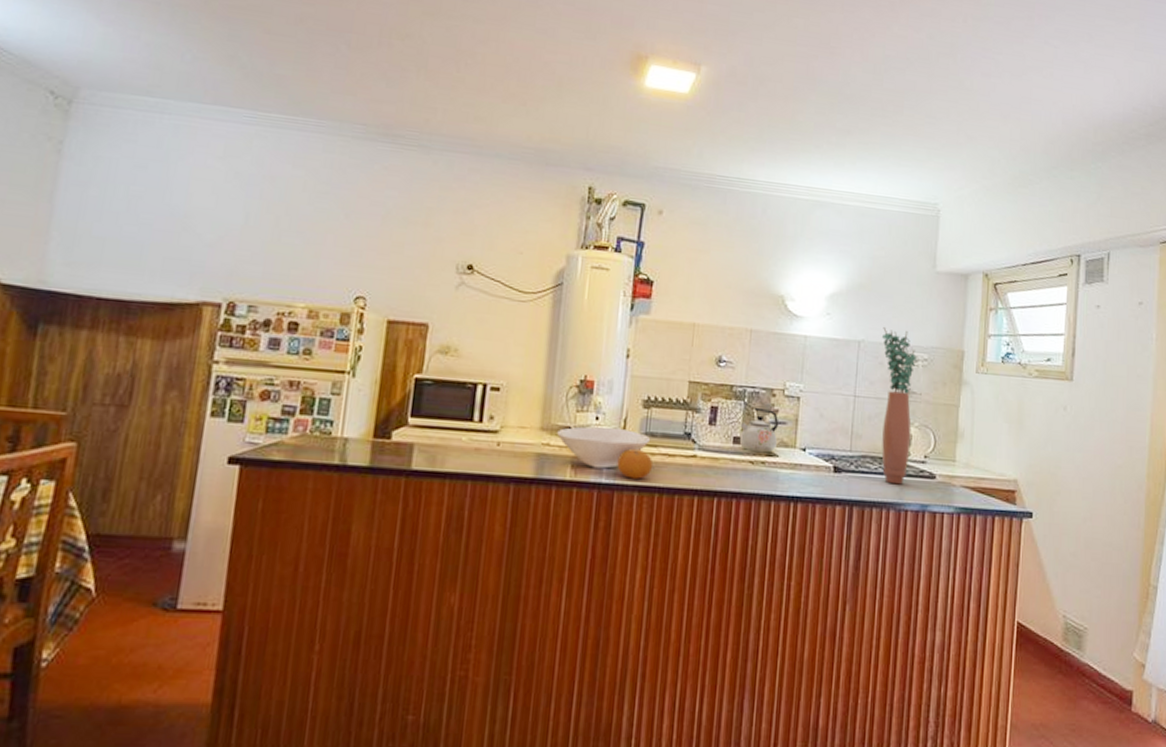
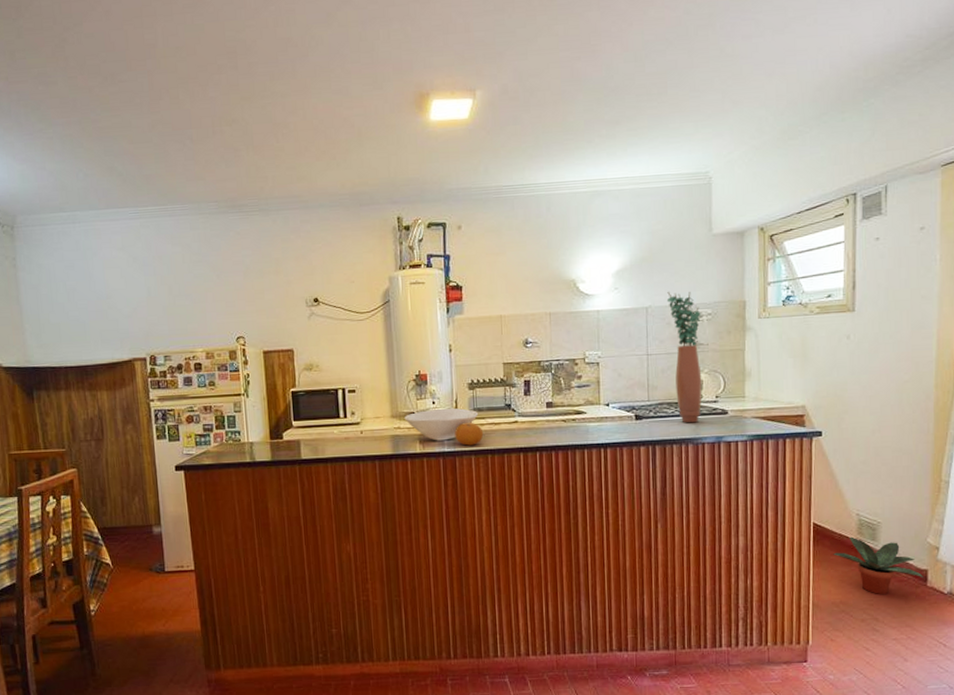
kettle: present [739,407,778,453] -> none [551,376,583,413]
potted plant: none [1036,643,1128,719] -> present [833,536,923,595]

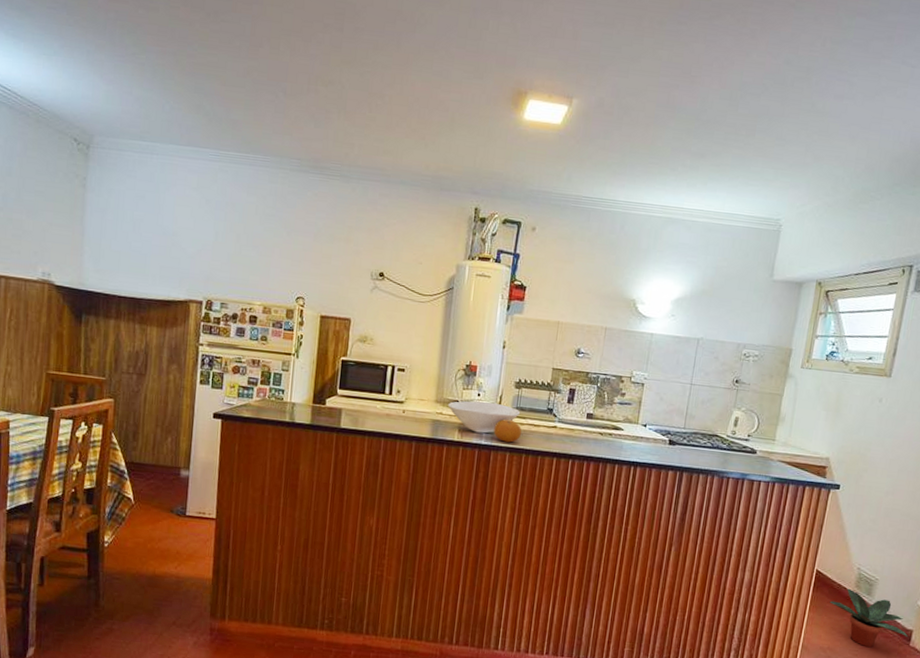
vase: present [666,292,703,423] -> none [711,328,749,457]

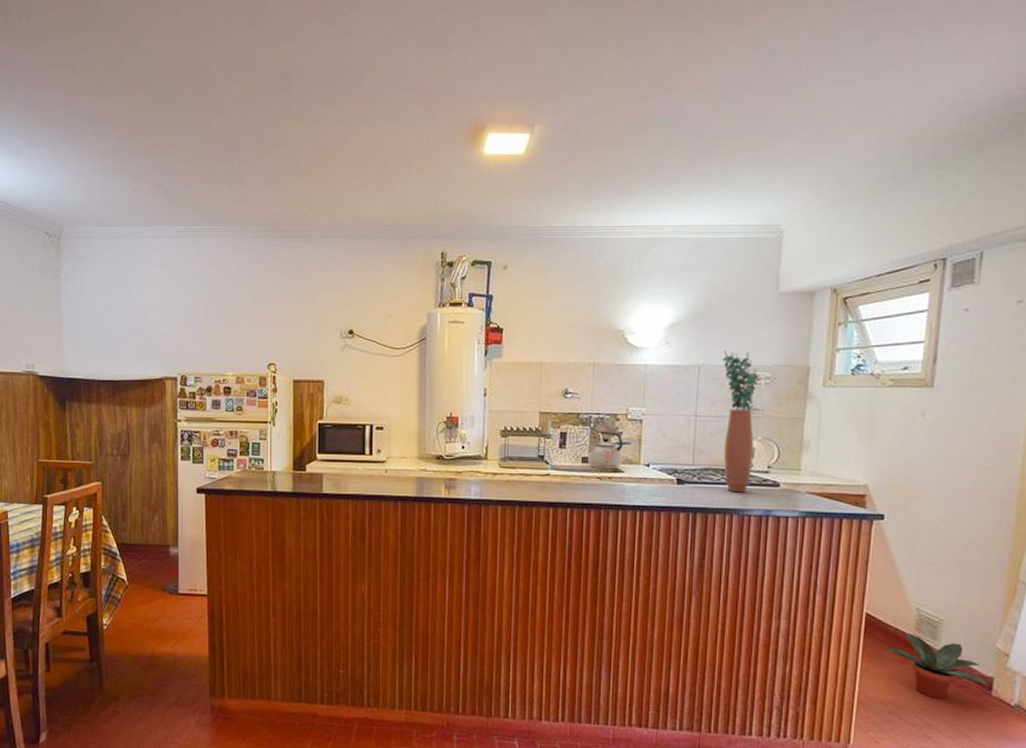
bowl: present [448,400,521,434] -> none [432,454,510,488]
fruit: present [494,419,522,443] -> none [482,471,513,495]
kettle: none [591,390,625,427] -> present [587,431,623,470]
vase: none [711,328,749,457] -> present [721,351,760,493]

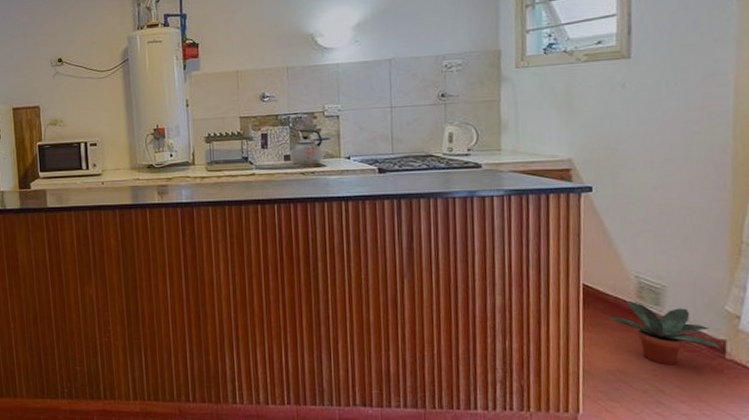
vase: present [721,351,760,493] -> none [411,42,453,177]

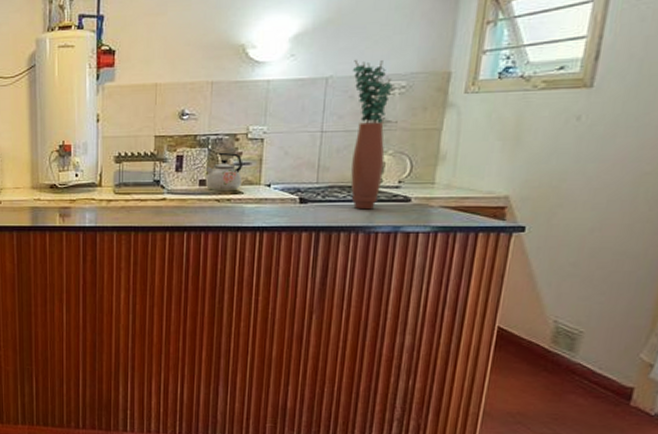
vase: none [411,42,453,177] -> present [350,60,394,210]
potted plant: present [607,300,720,366] -> none [517,345,627,410]

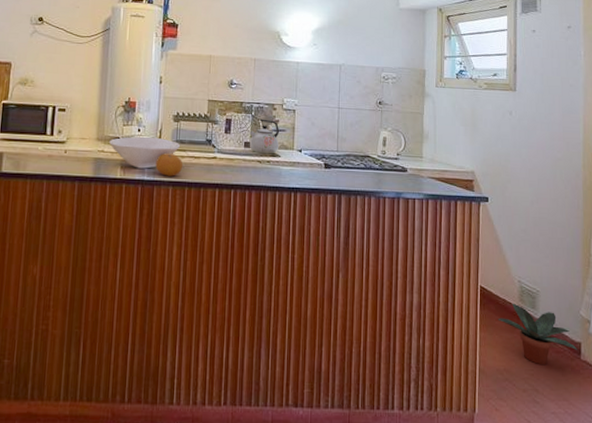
bowl: none [45,181,124,215] -> present [109,136,181,169]
fruit: none [97,198,128,221] -> present [155,153,183,176]
vase: present [350,60,394,210] -> none [358,54,388,177]
potted plant: none [517,345,627,410] -> present [498,303,577,366]

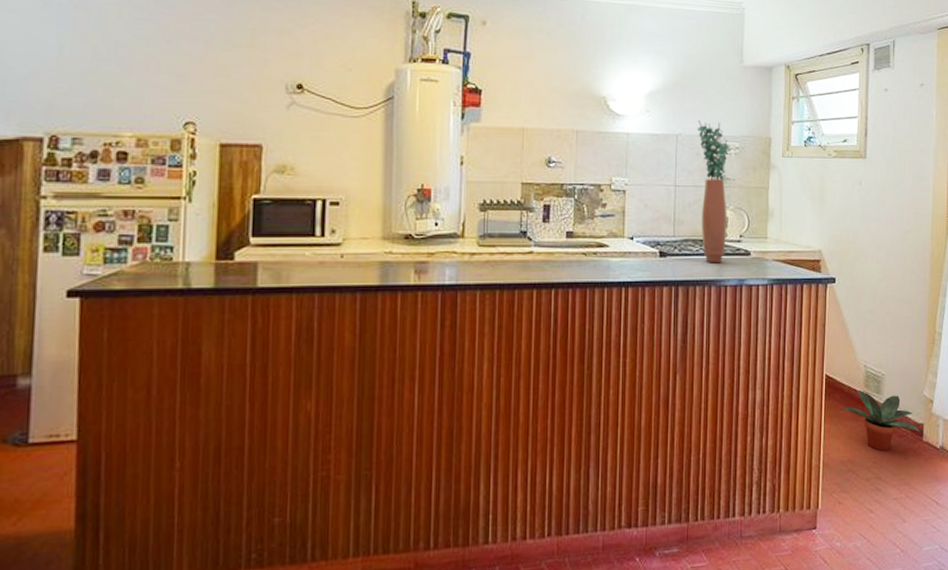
bowl: present [109,136,181,169] -> none [399,231,489,271]
fruit: present [155,153,183,176] -> none [458,251,493,278]
kettle: present [249,118,279,154] -> none [572,202,607,244]
vase: none [358,54,388,177] -> present [696,121,730,263]

